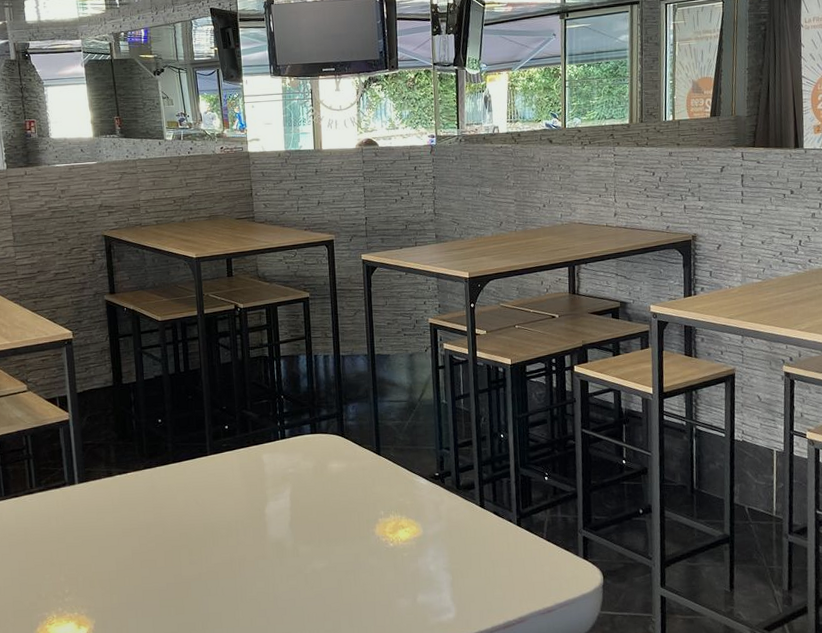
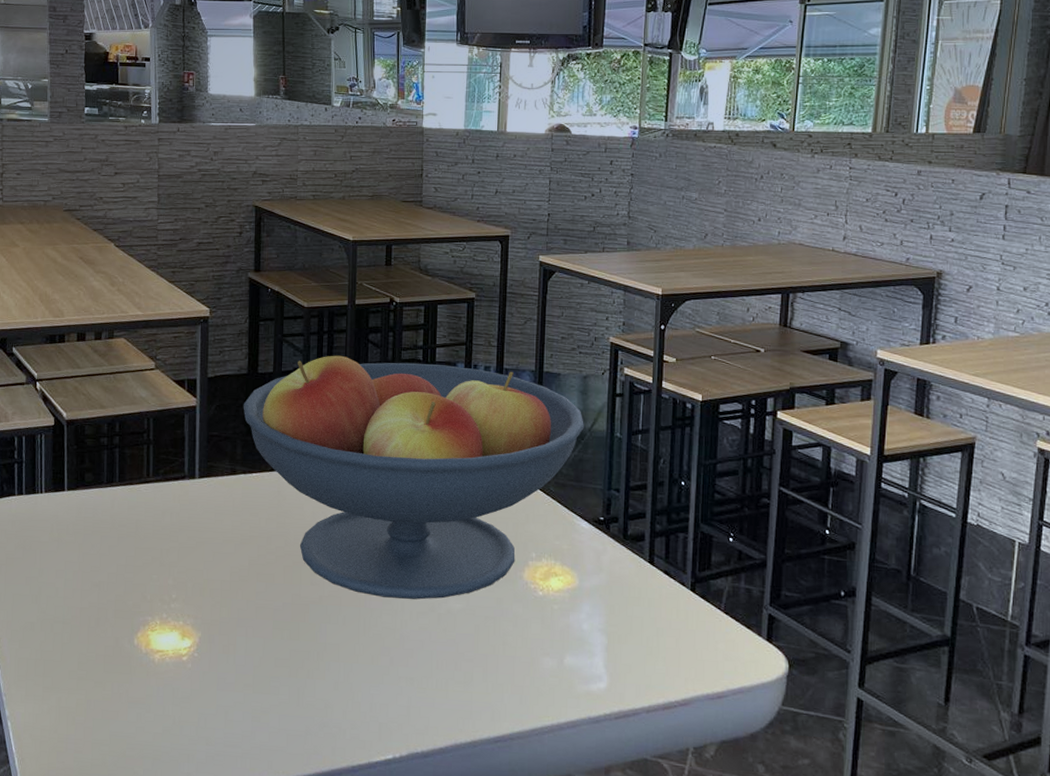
fruit bowl: none [112,357,414,567] -> present [243,355,584,600]

